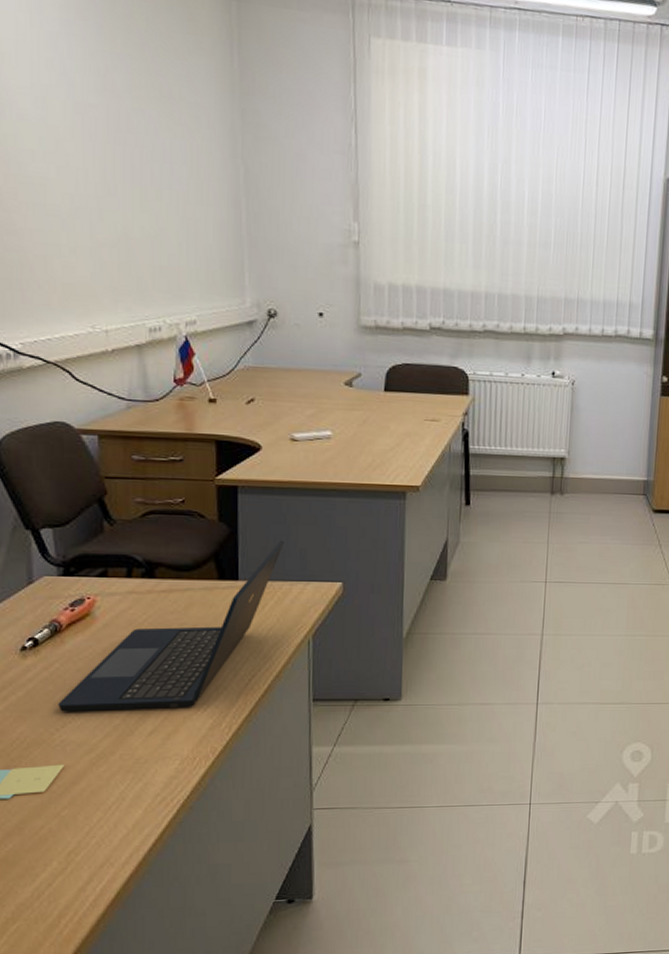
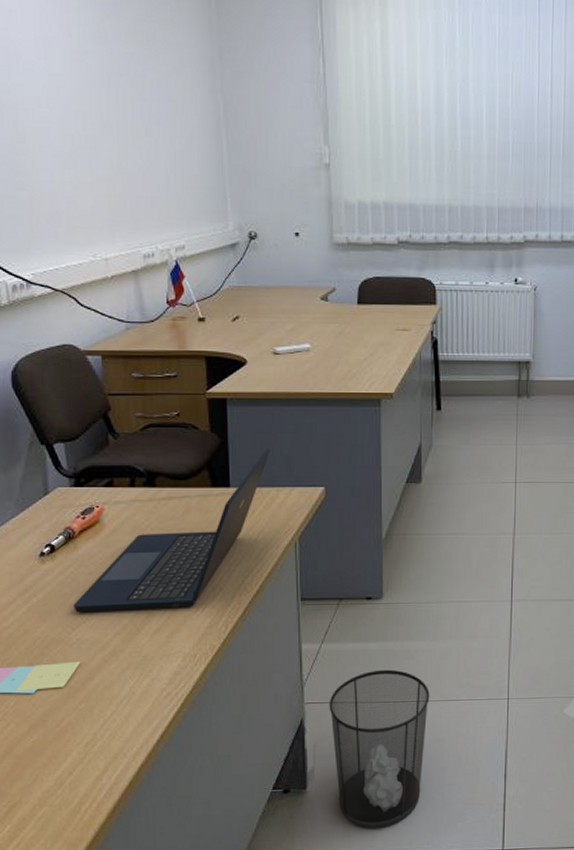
waste bin: none [339,773,448,939] -> present [329,669,430,828]

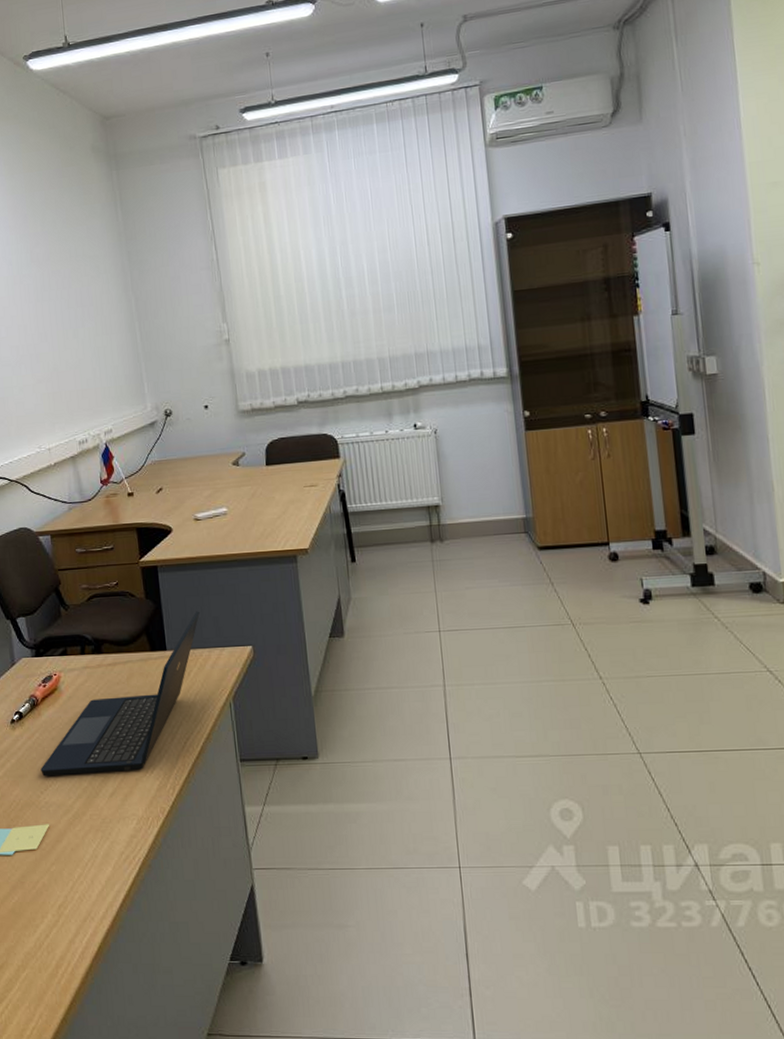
waste bin: present [329,669,430,828] -> none [276,833,379,1009]

